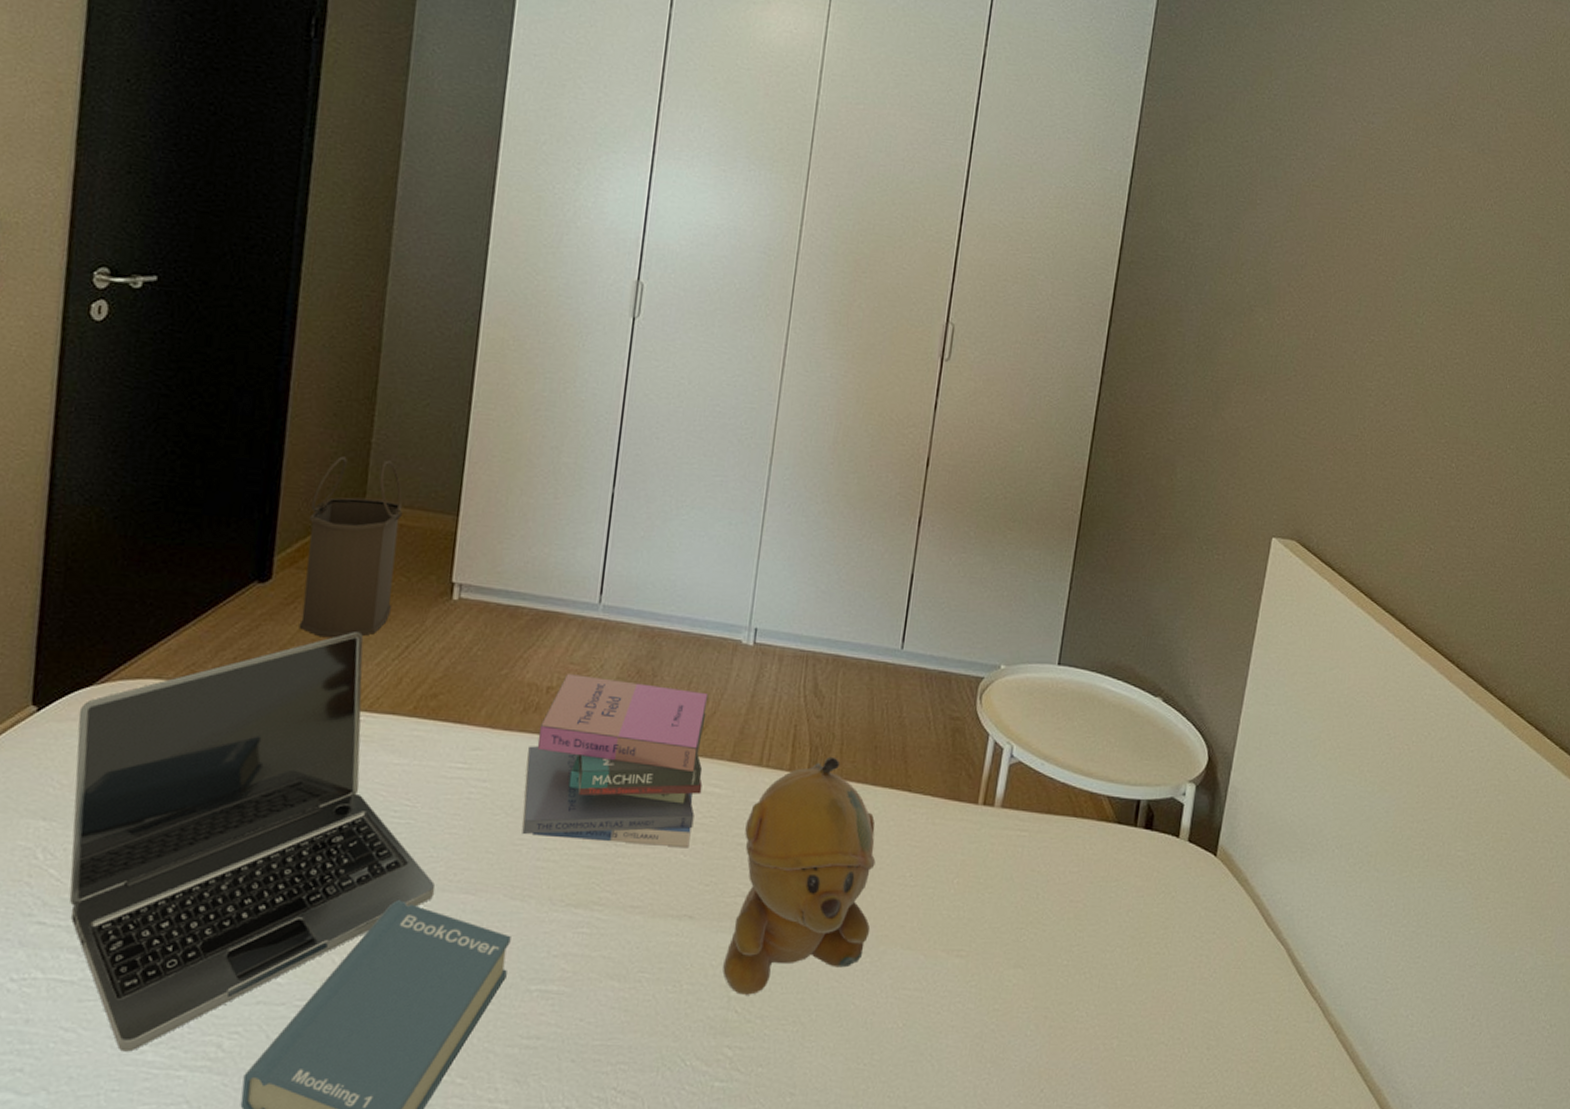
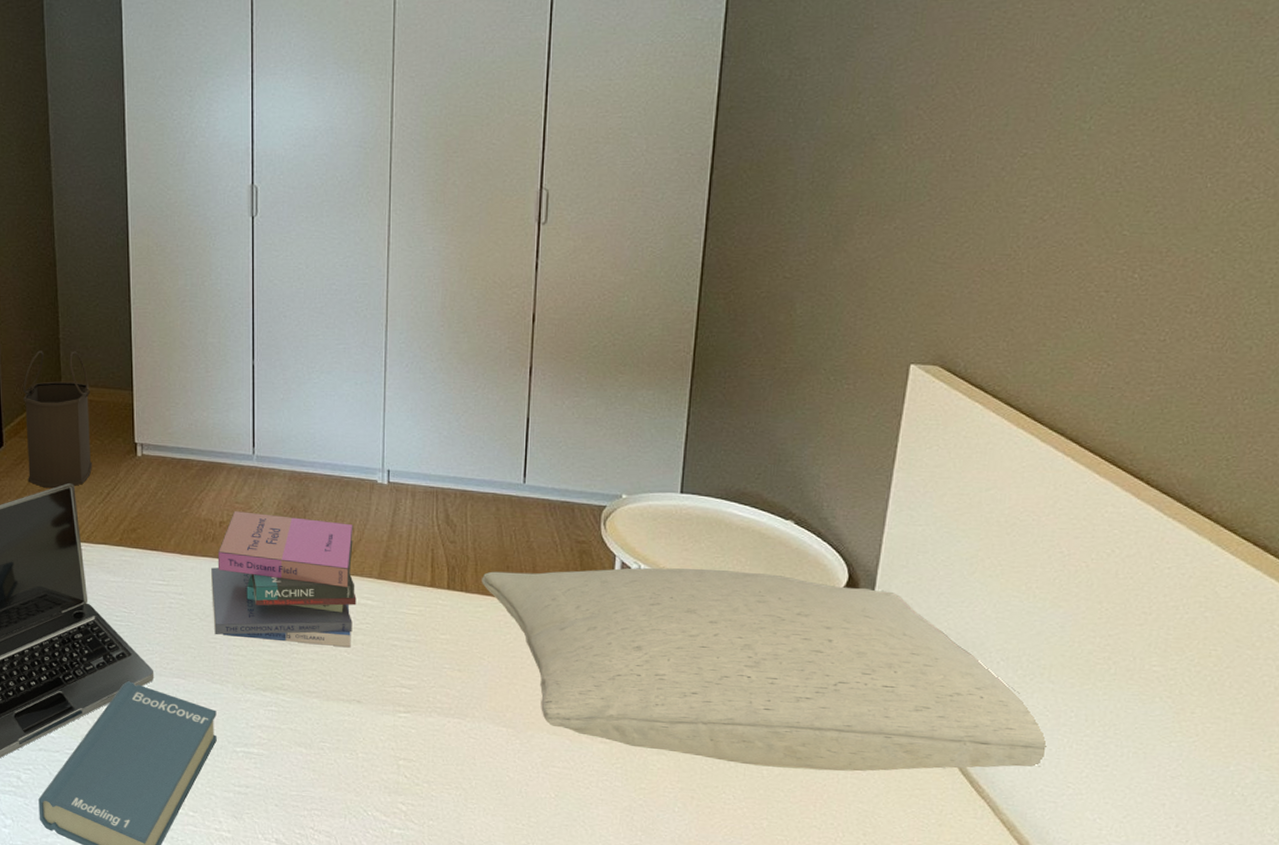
stuffed bear: present [722,756,876,995] -> none [391,575,518,764]
pillow: none [846,748,1371,978] -> present [482,567,1047,772]

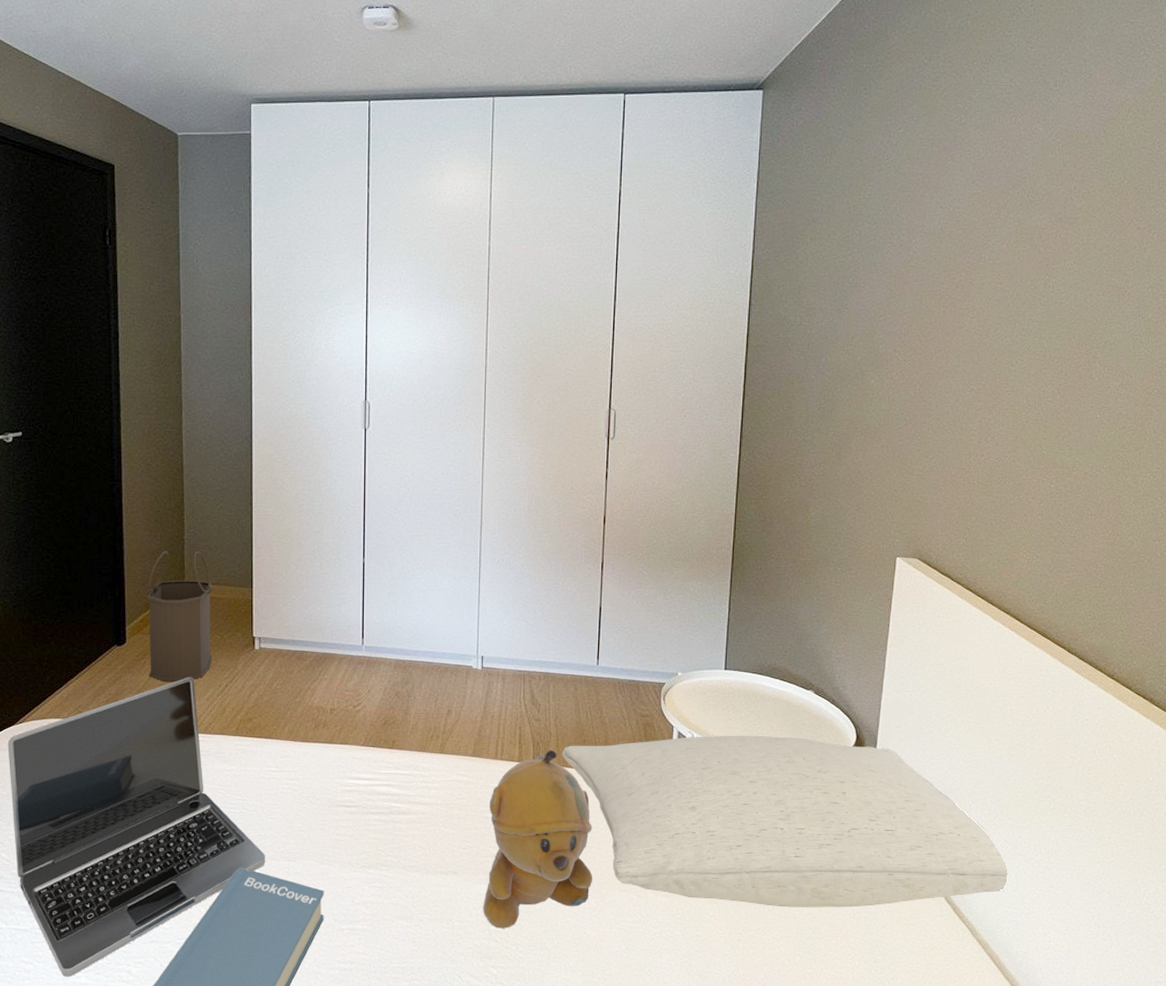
books: present [211,511,357,648] -> none [322,699,454,822]
stuffed bear: none [391,575,518,764] -> present [483,749,593,929]

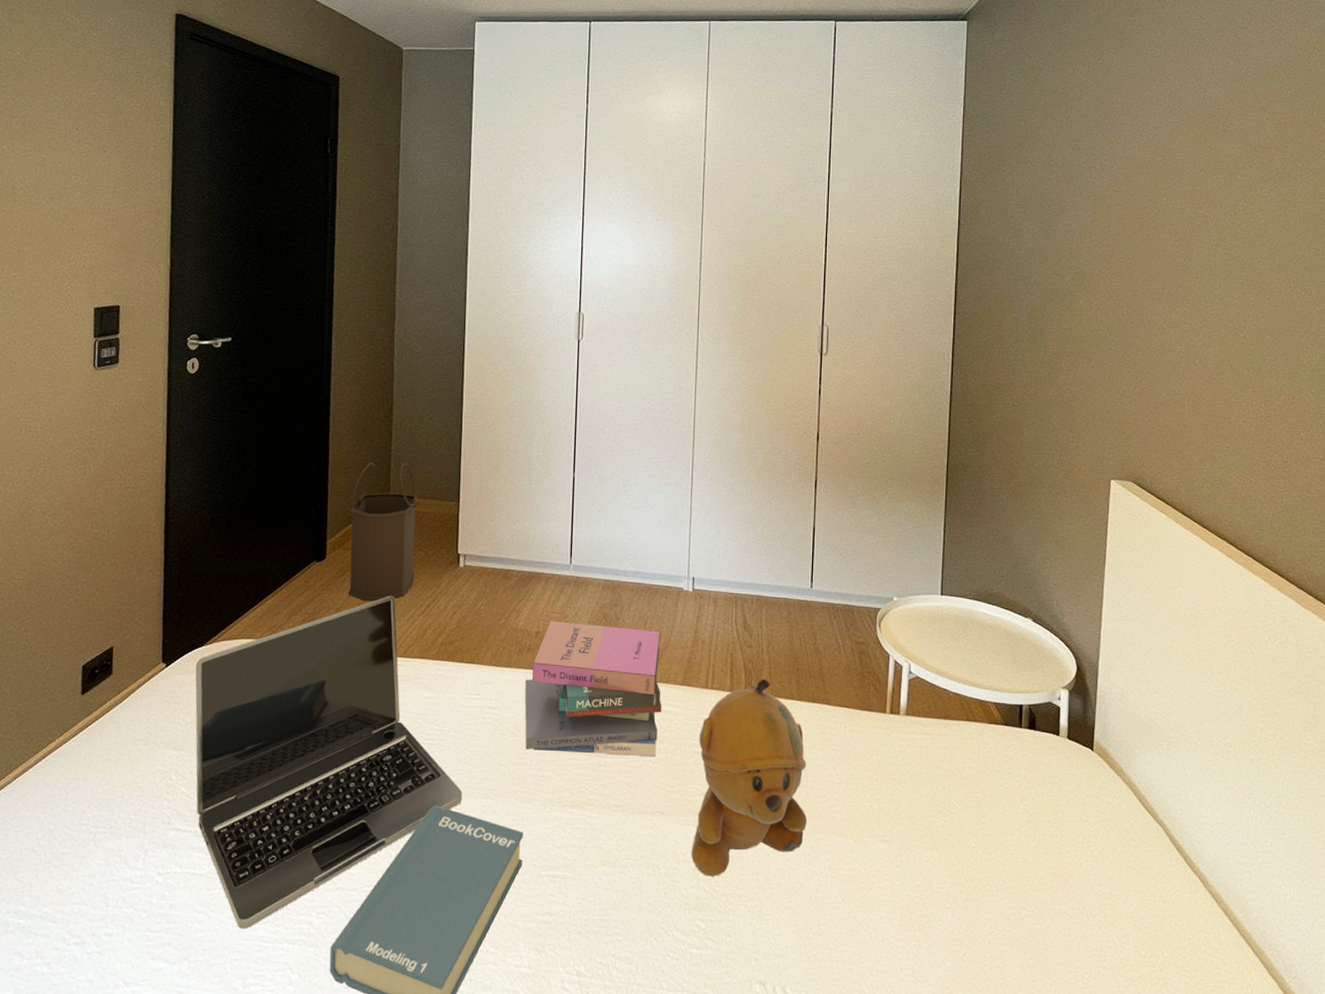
books: none [322,699,454,822] -> present [524,621,662,757]
pillow: present [562,736,1008,908] -> none [775,665,1238,856]

